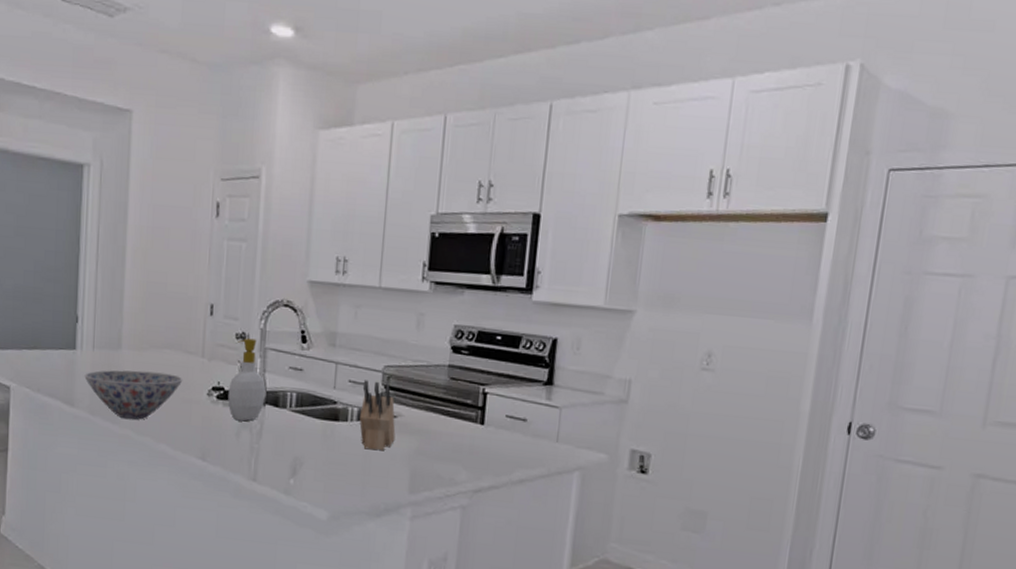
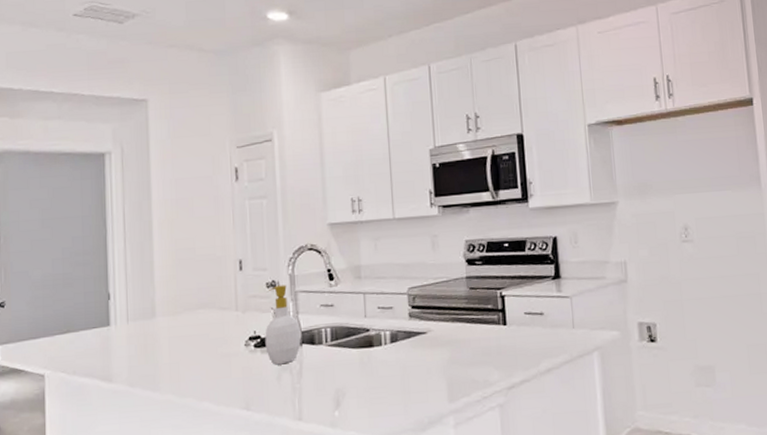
bowl: present [84,370,183,420] -> none [120,332,220,385]
knife block: present [359,380,396,451] -> none [391,303,428,369]

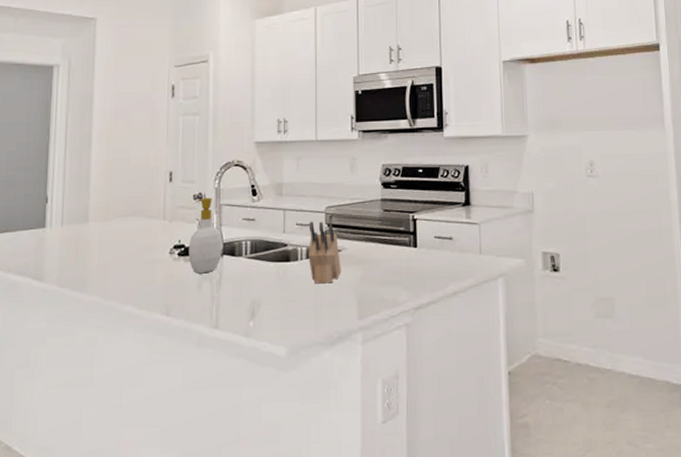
knife block: none [391,303,428,369] -> present [309,221,341,284]

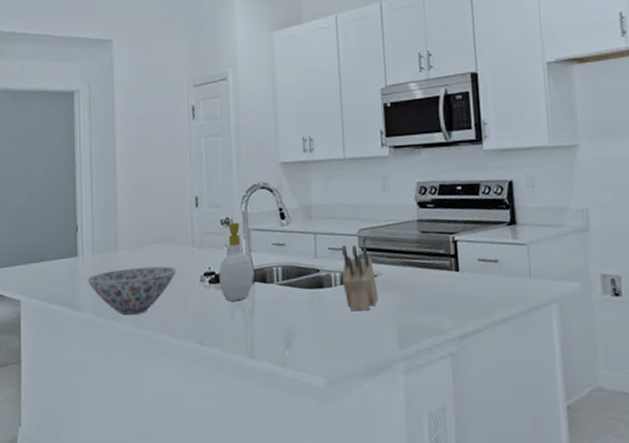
bowl: none [53,238,147,287] -> present [87,266,177,316]

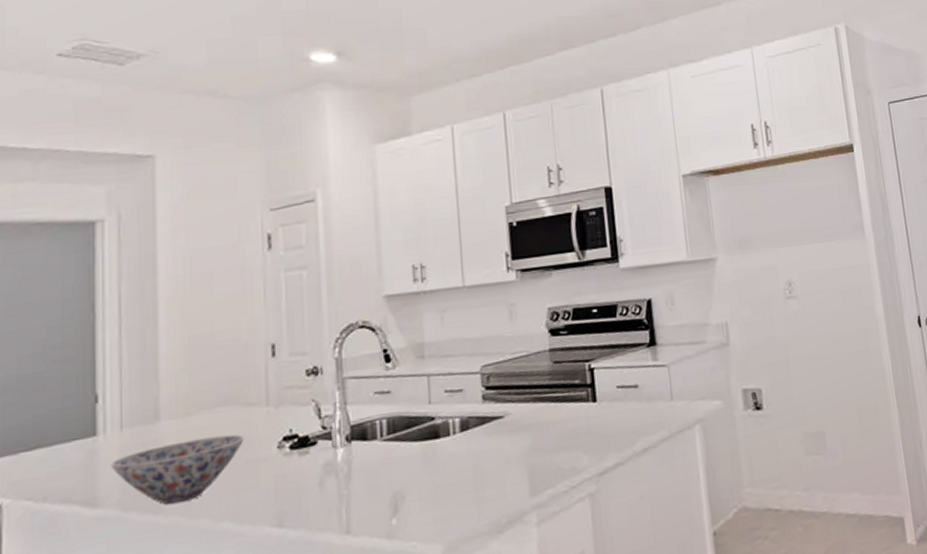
soap bottle: present [219,222,253,302] -> none [303,370,350,469]
knife block: present [341,245,378,311] -> none [461,383,506,461]

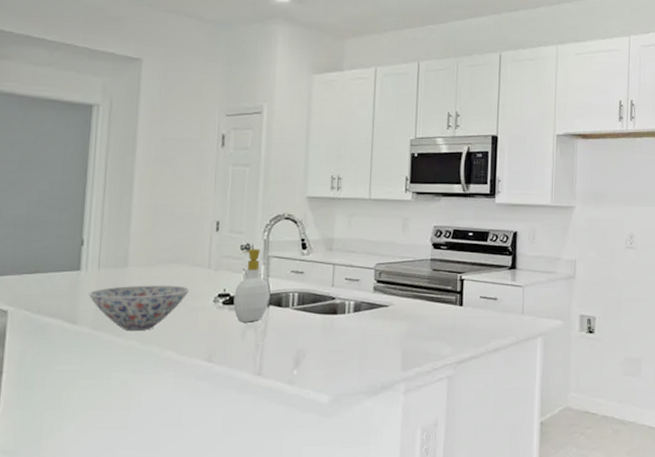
soap bottle: none [303,370,350,469] -> present [233,249,269,323]

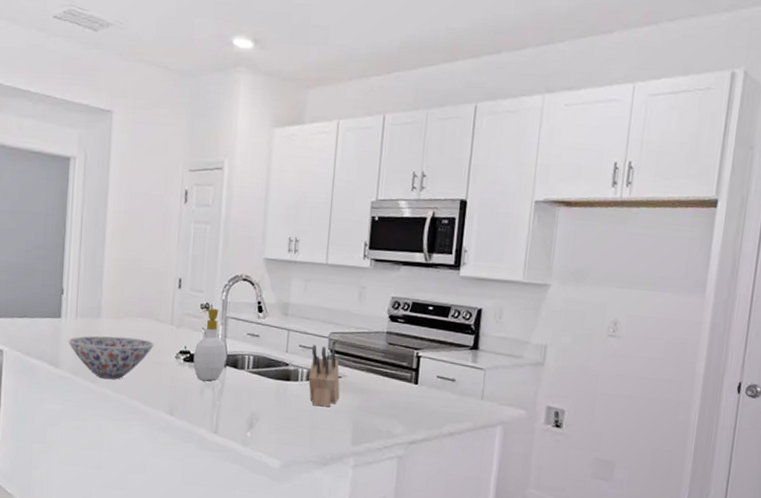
knife block: none [356,277,388,337] -> present [308,345,340,408]

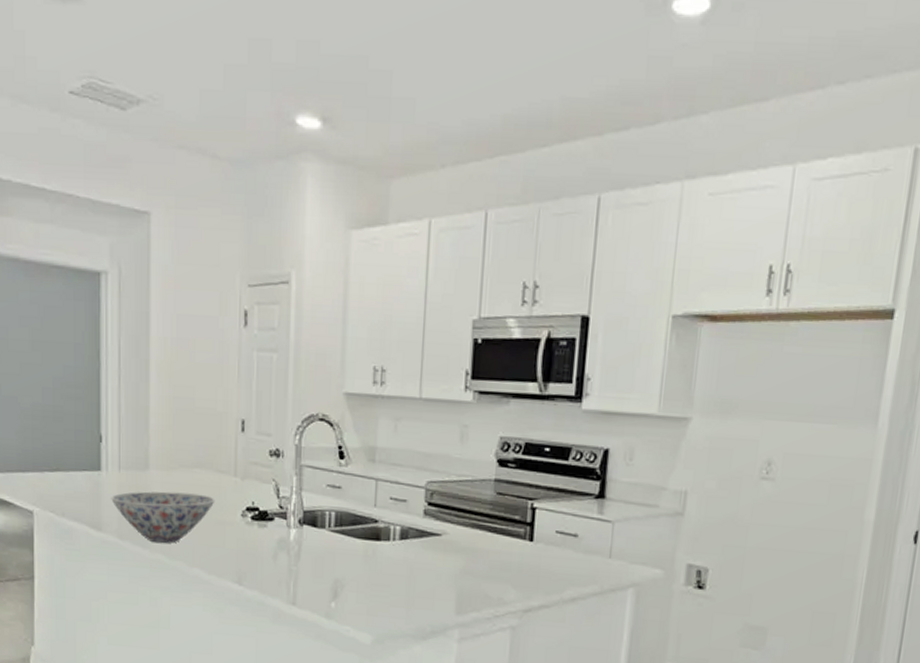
soap bottle: present [193,308,226,381] -> none [263,455,303,543]
knife block: present [308,345,340,408] -> none [402,497,441,571]

